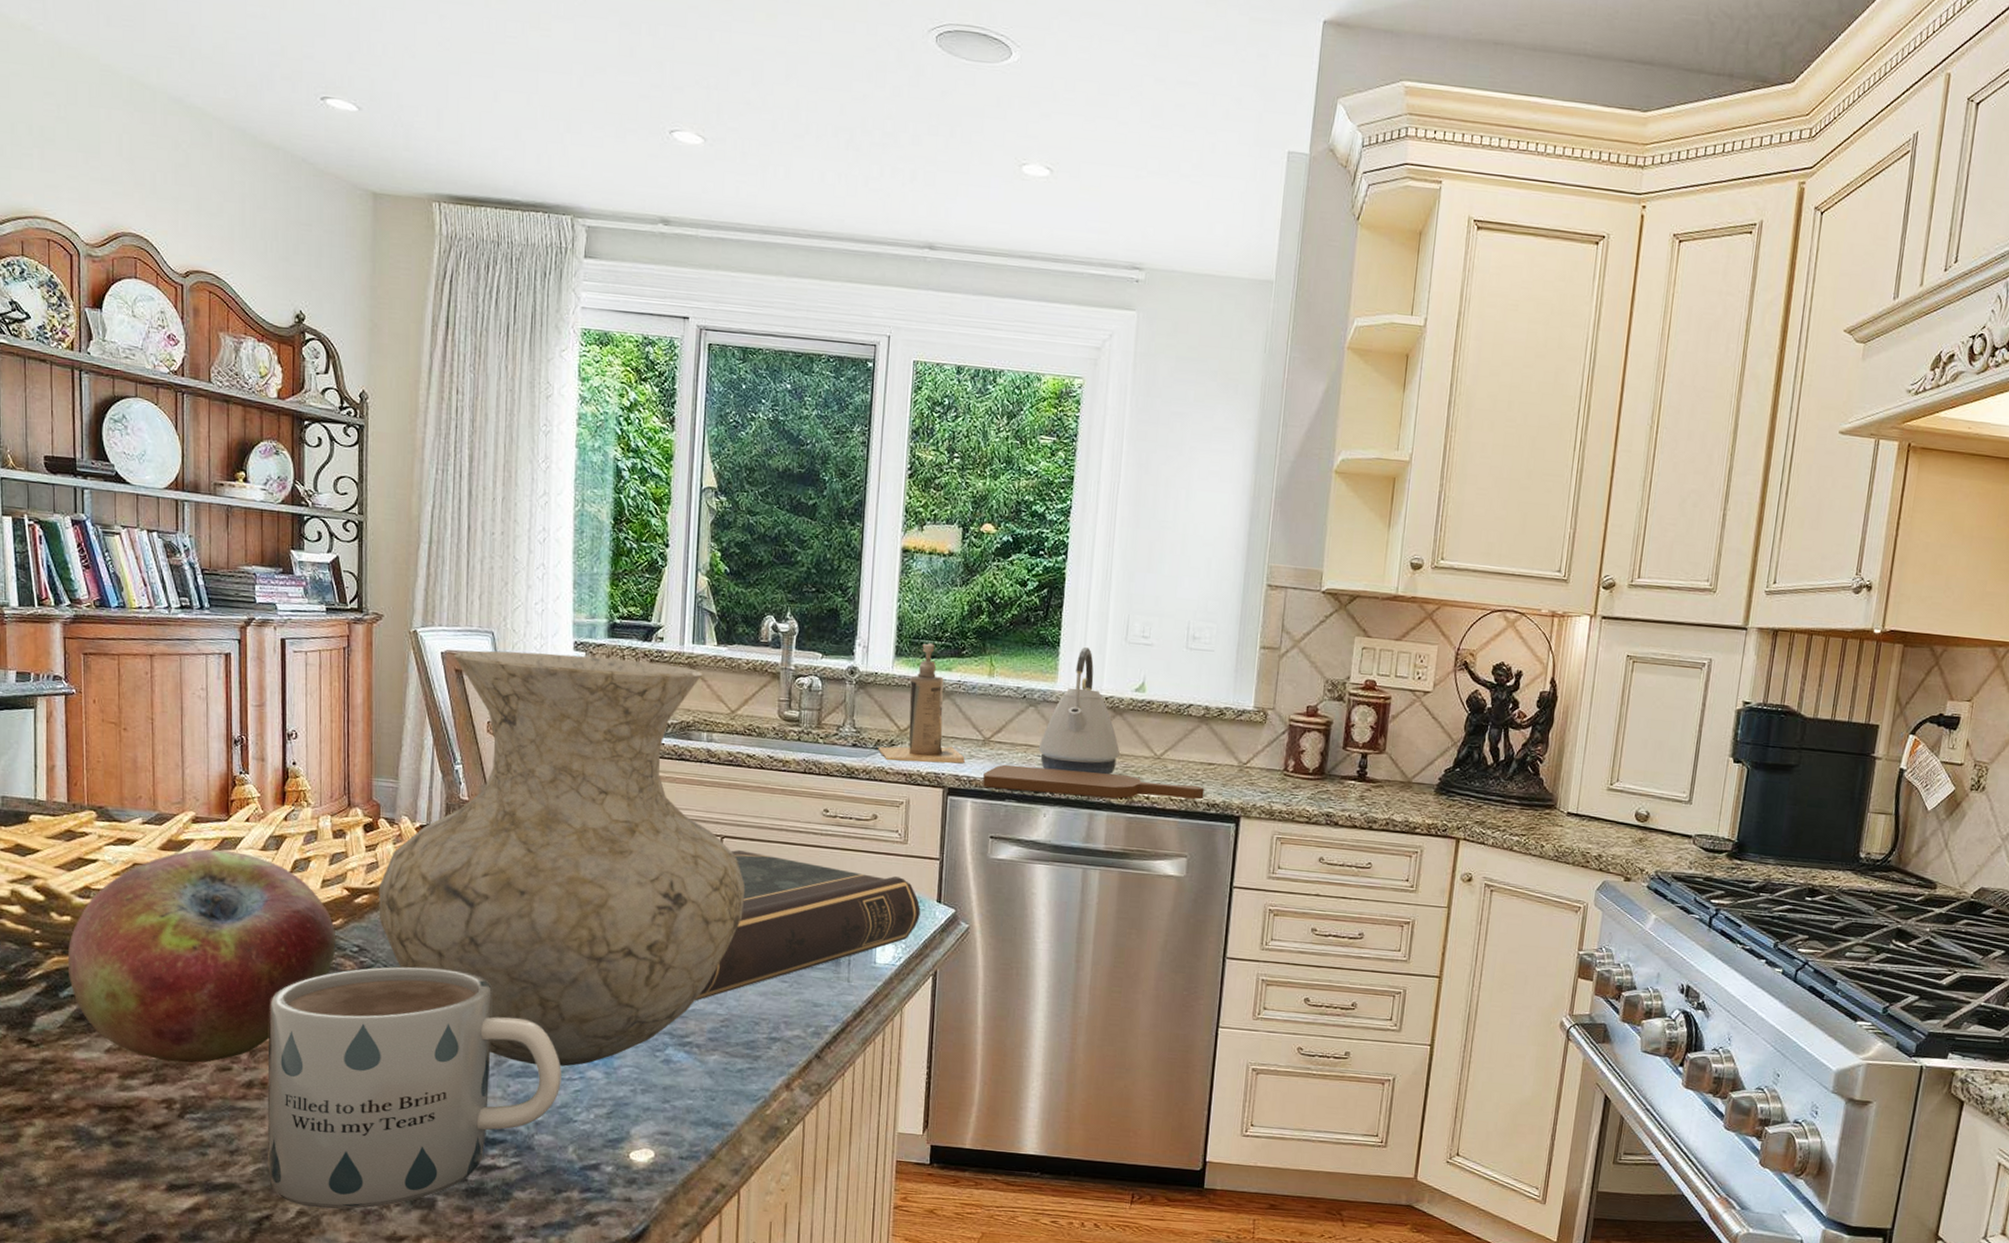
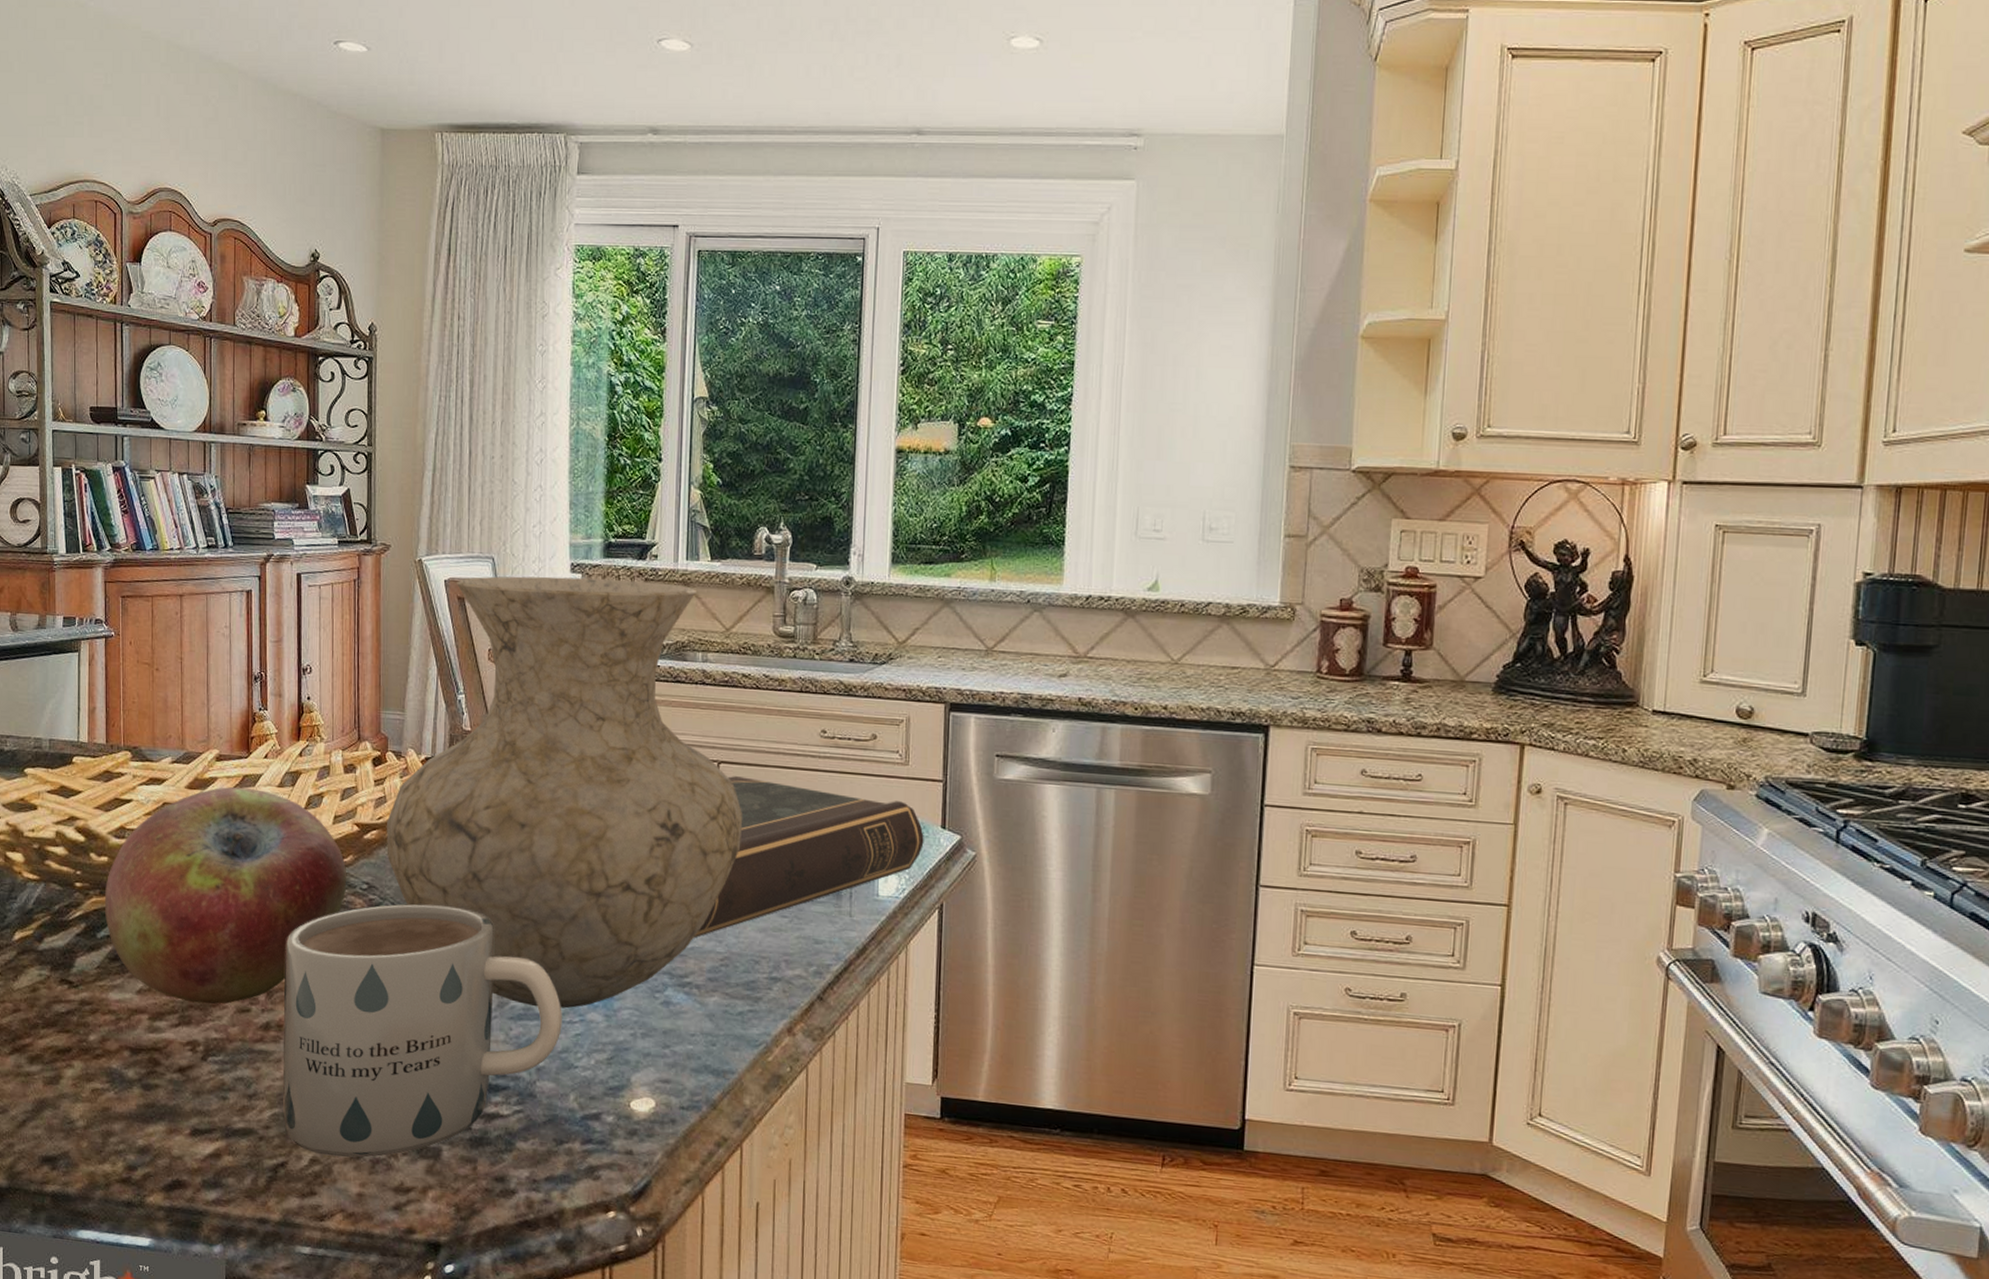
soap dispenser: present [878,643,965,764] -> none [876,548,967,677]
cutting board: present [983,764,1205,800] -> none [987,675,1228,710]
kettle: present [1038,647,1120,775] -> none [1045,545,1133,684]

